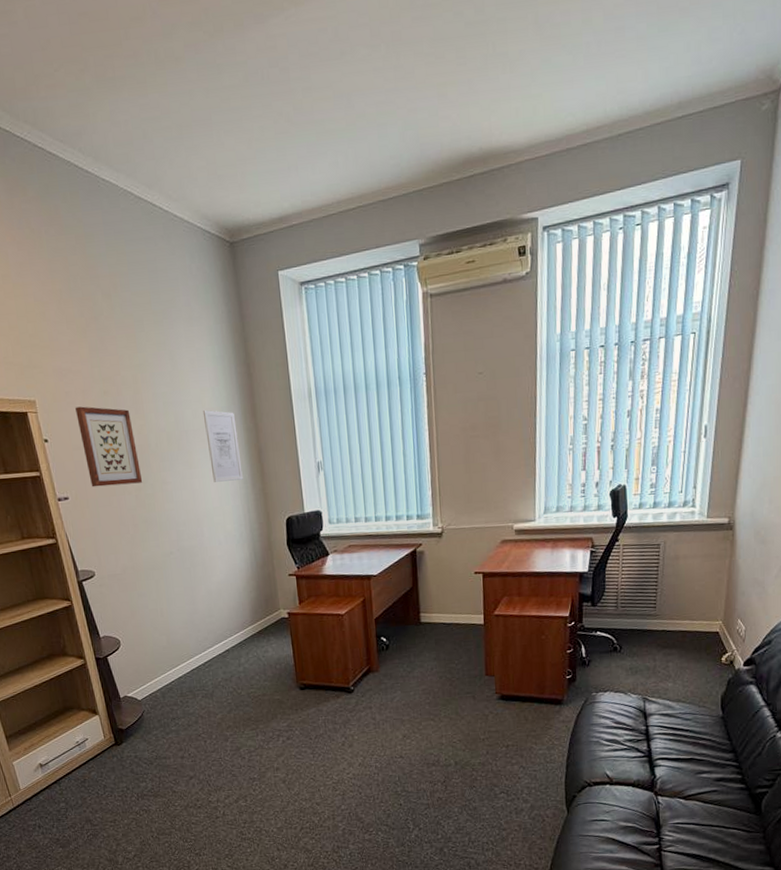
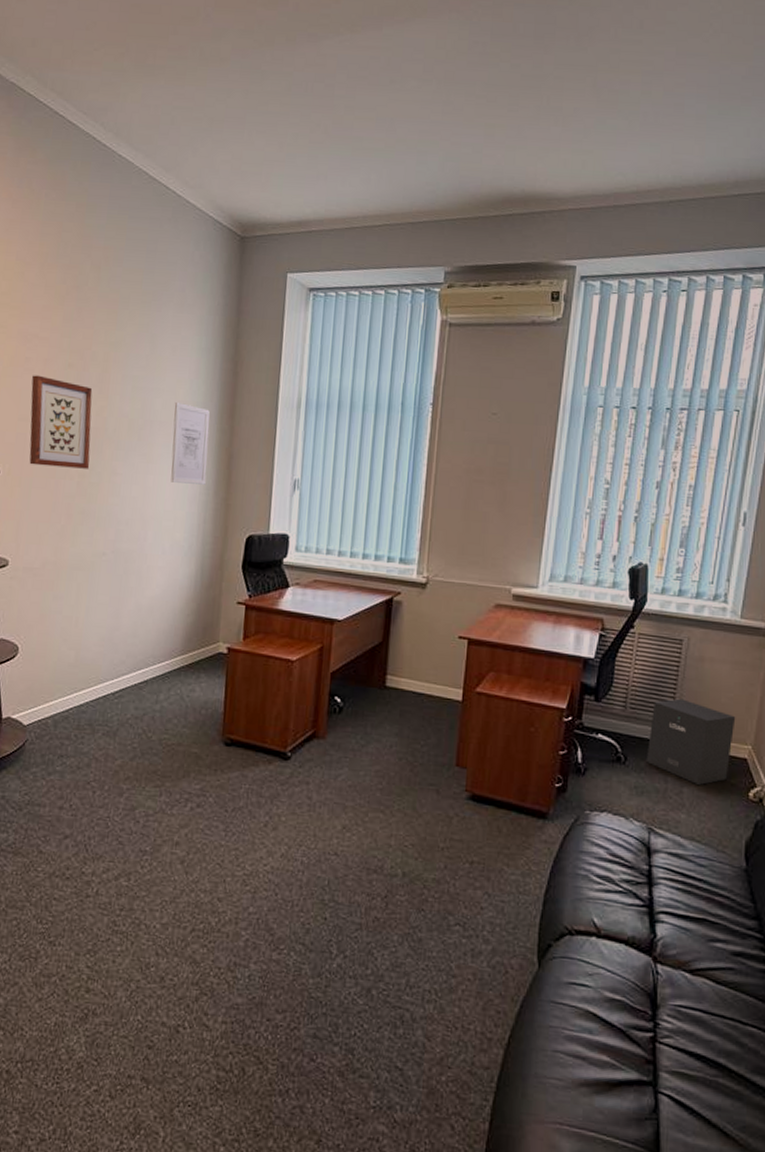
speaker: none [637,592,708,659] -> present [645,698,736,785]

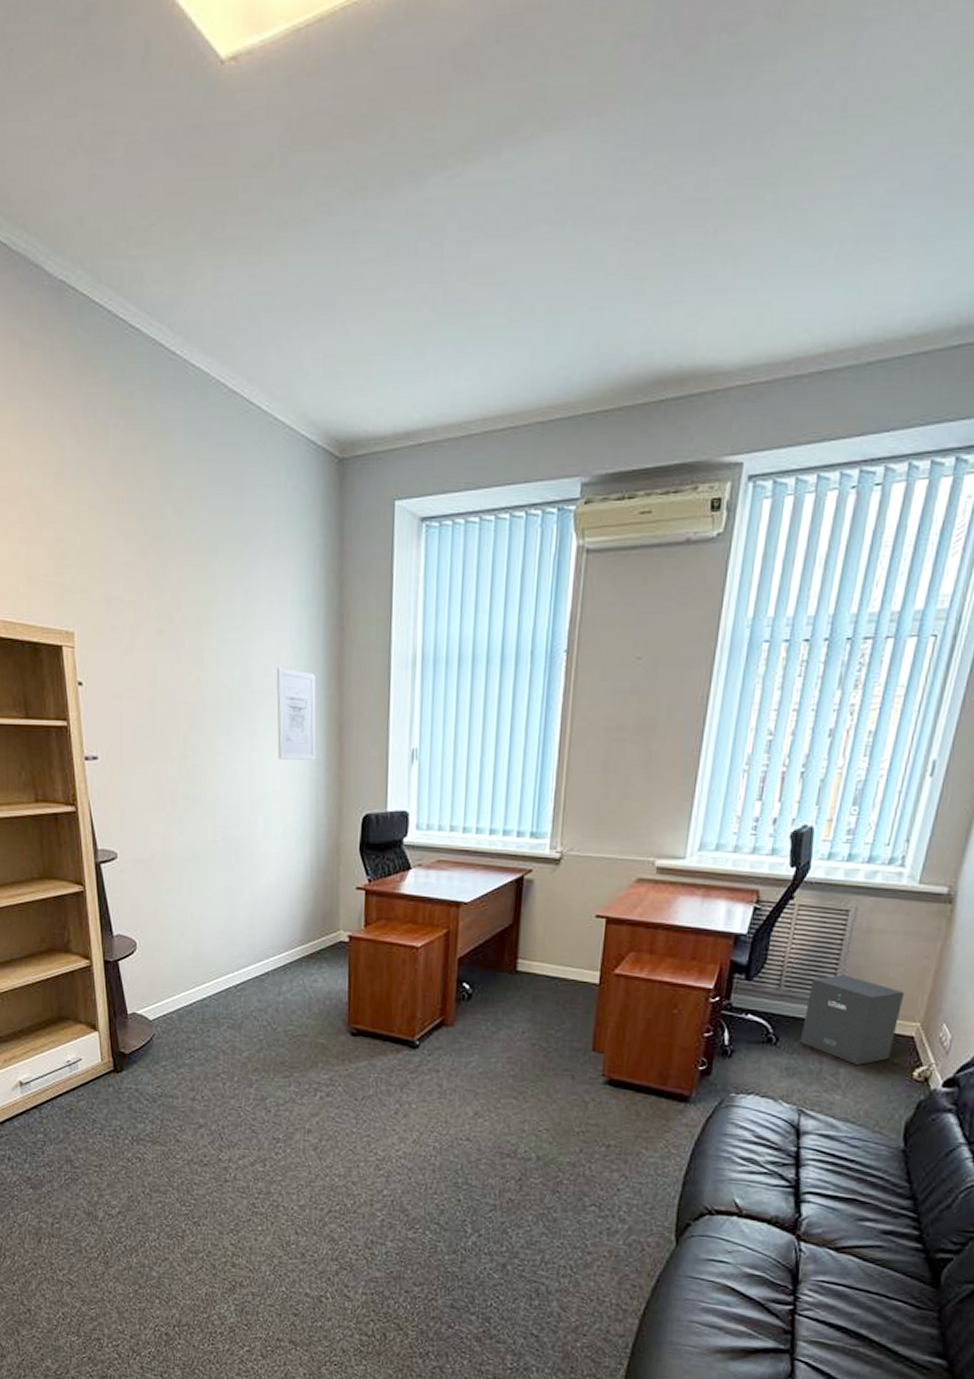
wall art: present [29,375,93,469] -> none [121,646,191,750]

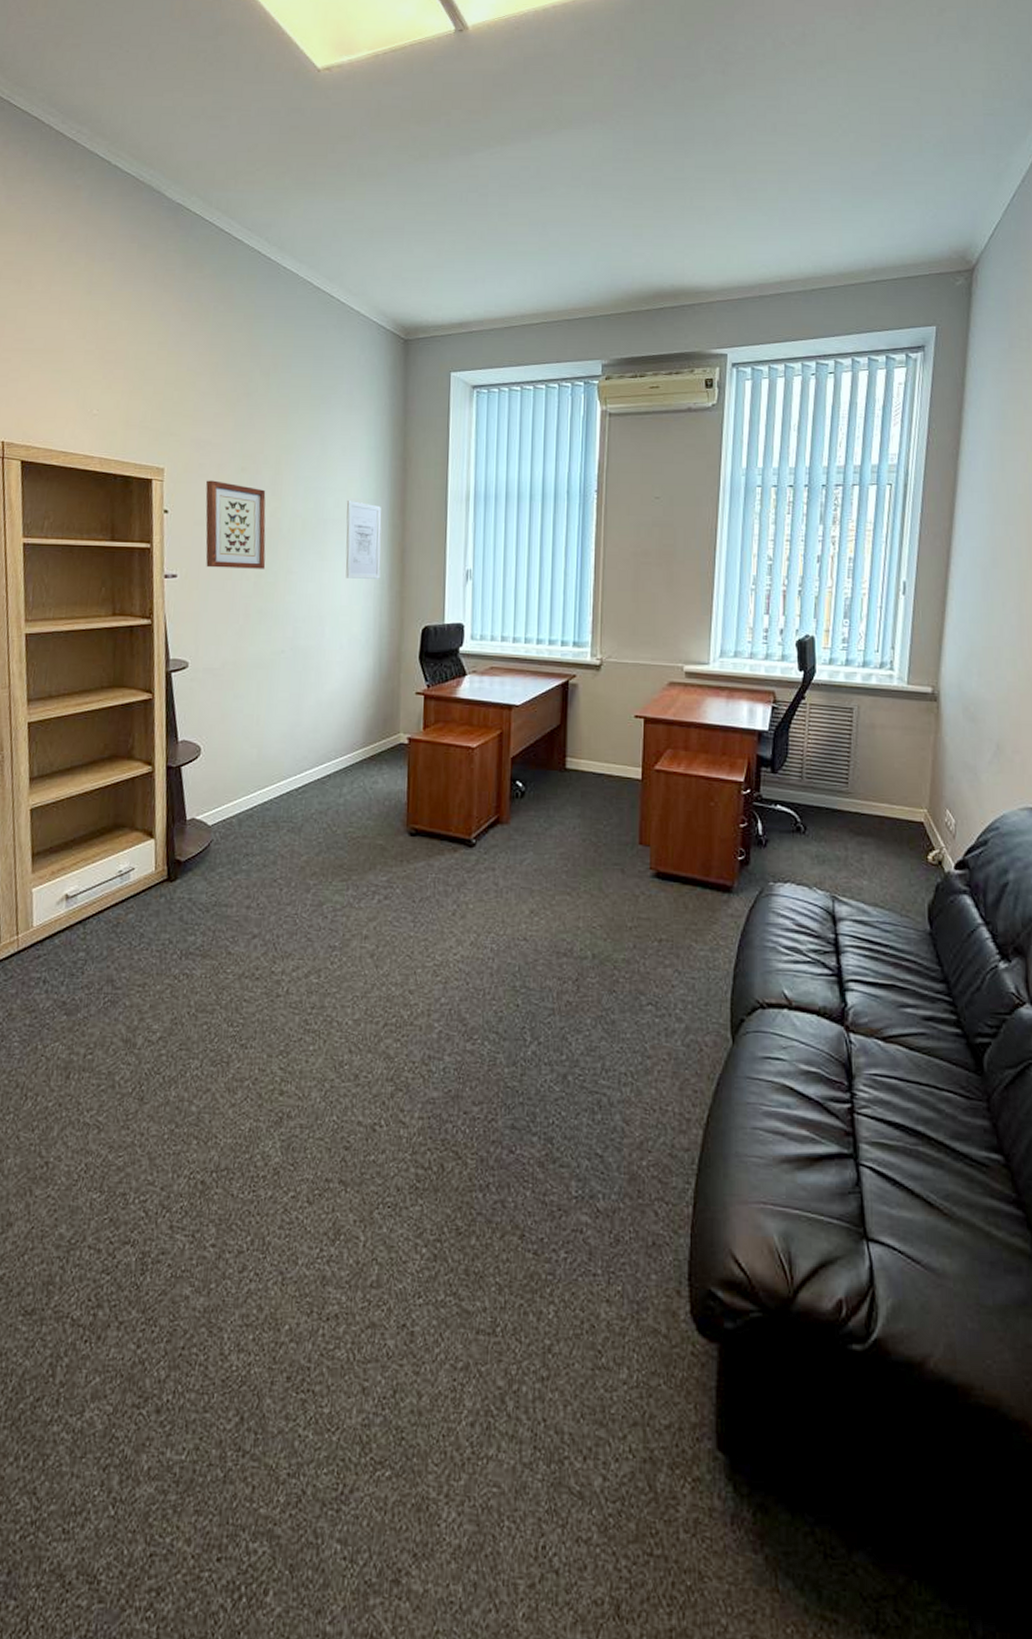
wall art: none [121,646,191,750] -> present [205,480,266,569]
speaker: present [799,974,905,1065] -> none [825,766,910,850]

